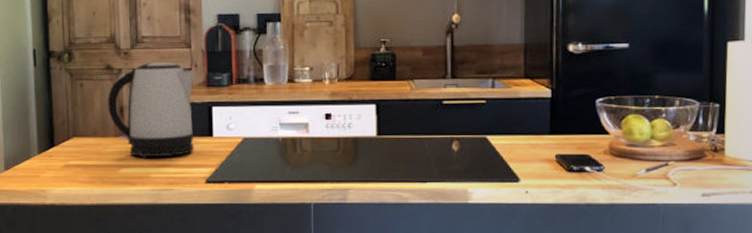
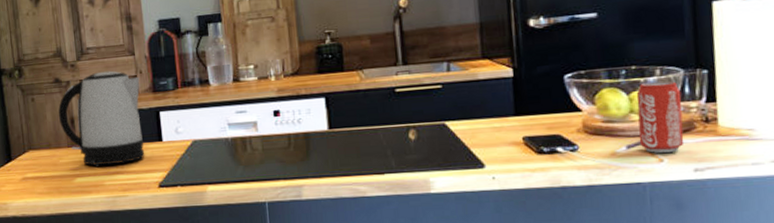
beverage can: none [657,111,696,178] -> present [636,81,684,154]

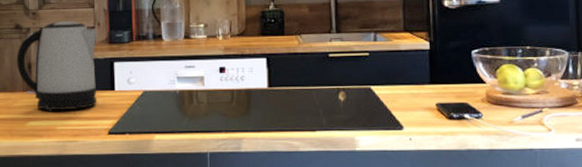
beverage can: present [636,81,684,154] -> none [530,61,568,124]

